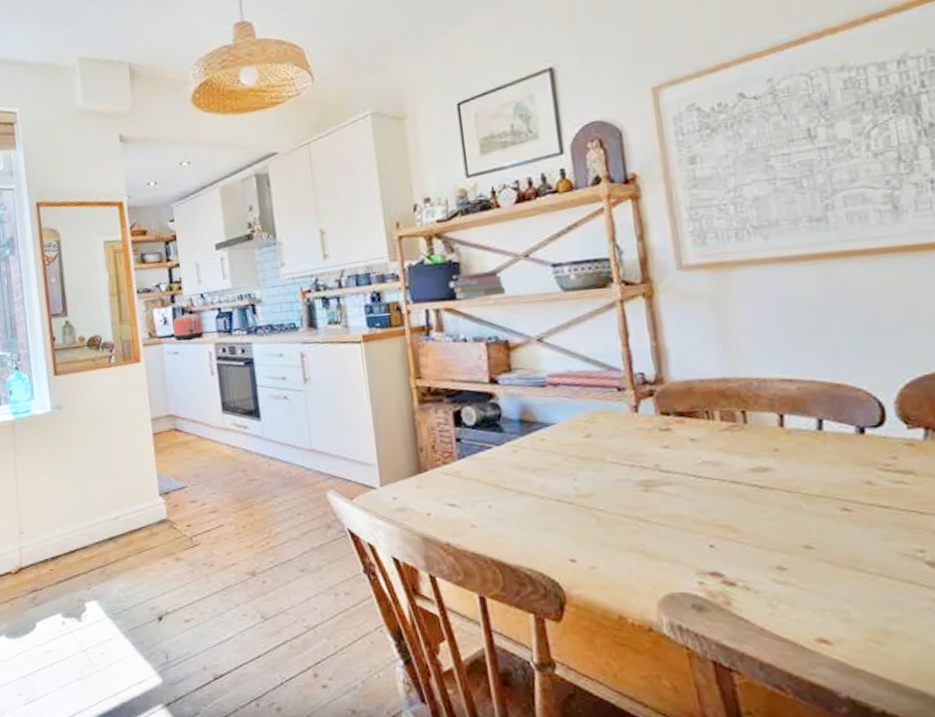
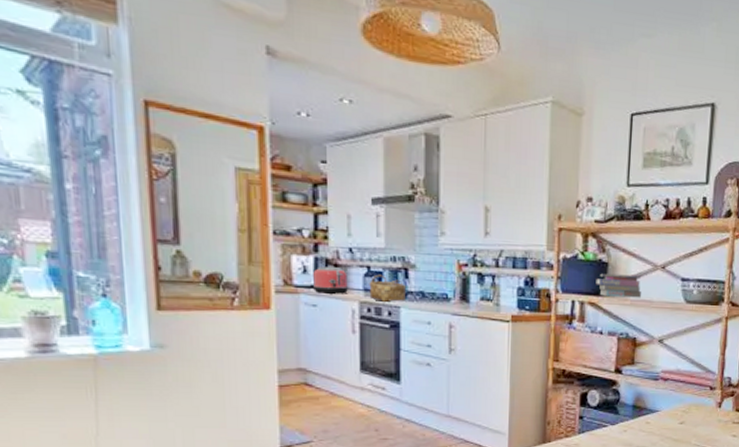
woven basket: none [221,314,256,341] -> present [369,274,407,302]

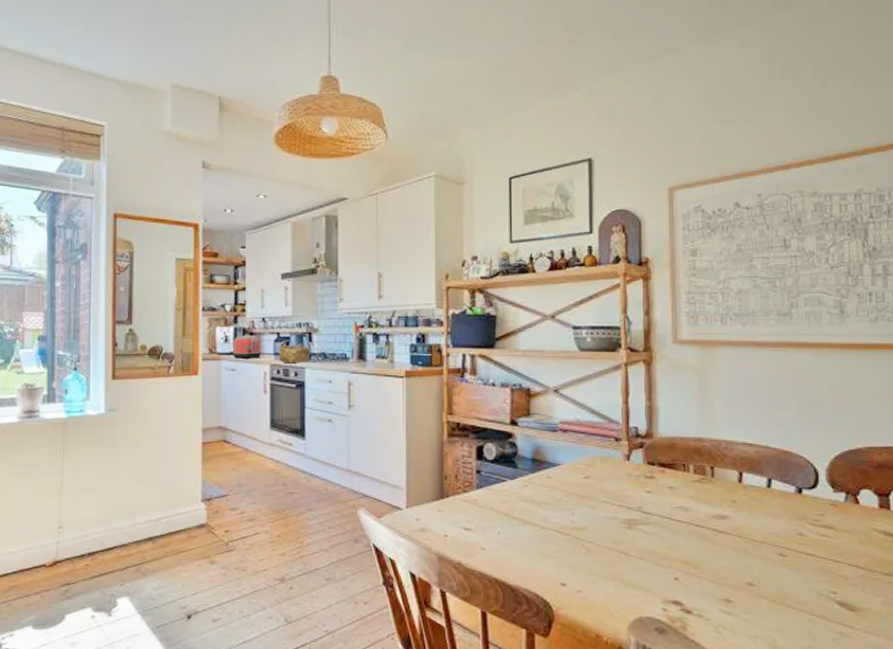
books: present [596,273,641,298] -> none [485,326,532,349]

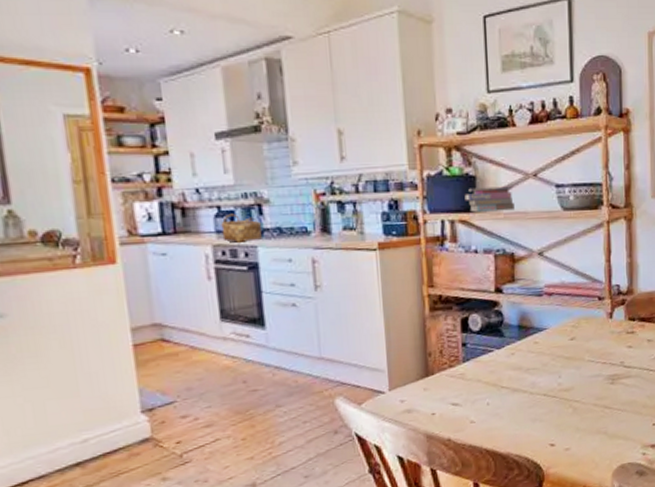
toaster: present [233,335,261,360] -> none [159,211,199,242]
books: none [485,326,532,349] -> present [464,186,514,213]

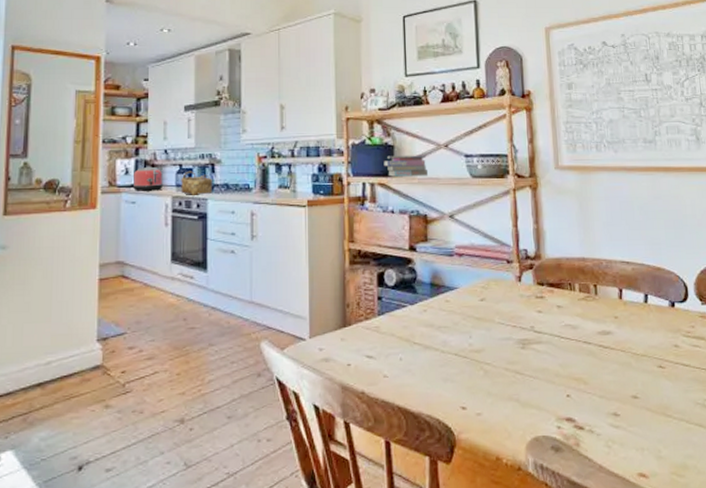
toaster: none [159,211,199,242] -> present [133,167,163,192]

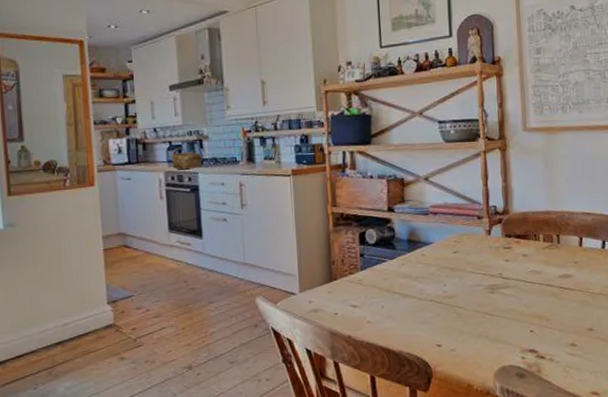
toaster: present [133,167,163,192] -> none [126,145,155,169]
books: present [384,155,428,177] -> none [362,123,403,145]

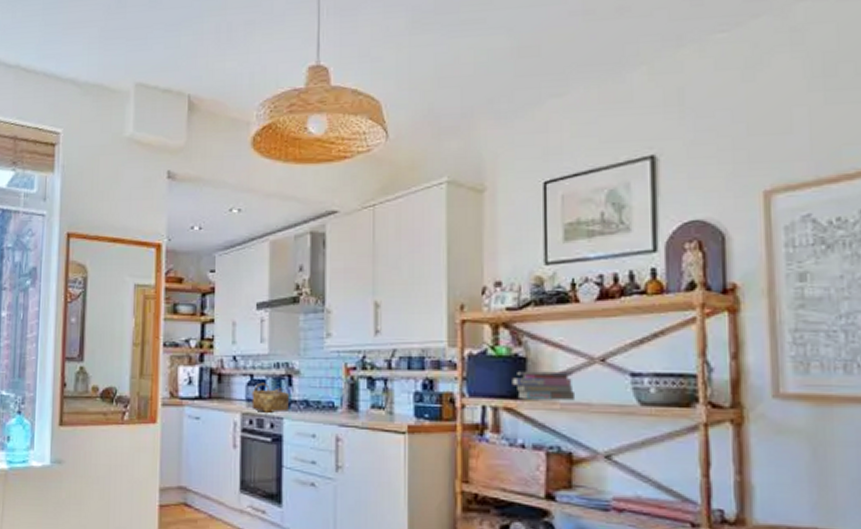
books: none [362,123,403,145] -> present [512,371,574,401]

